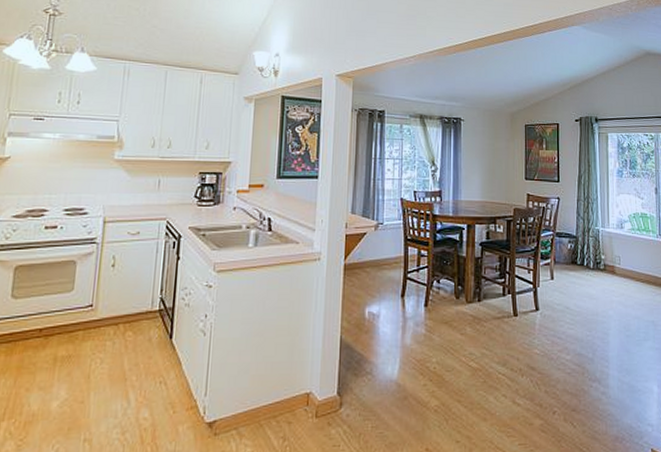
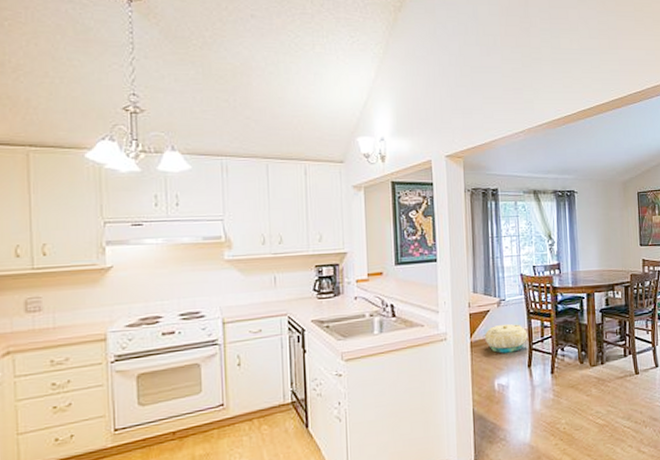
basket: none [358,248,403,280] -> present [484,324,528,354]

